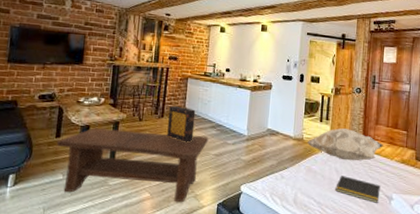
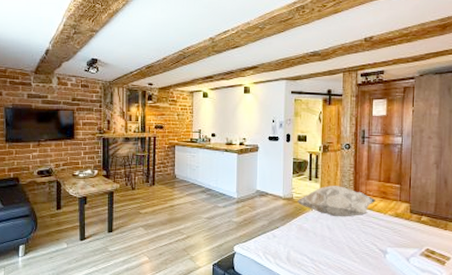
coffee table: present [56,128,209,202] -> none [58,199,200,264]
decorative box: present [167,105,196,142] -> none [159,173,185,208]
notepad: present [335,176,380,203] -> none [328,232,374,257]

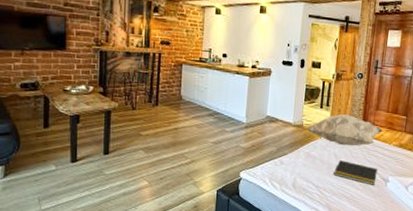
notepad: none [328,232,374,257] -> present [334,160,378,185]

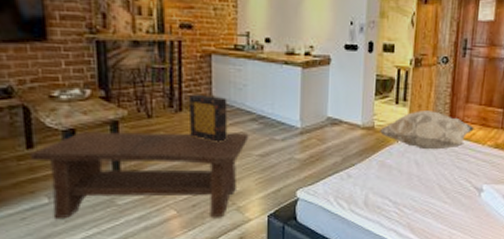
coffee table: none [45,117,207,189] -> present [29,132,249,220]
decorative box: none [163,93,192,131] -> present [189,94,228,142]
notepad: present [334,160,378,185] -> none [415,168,469,197]

